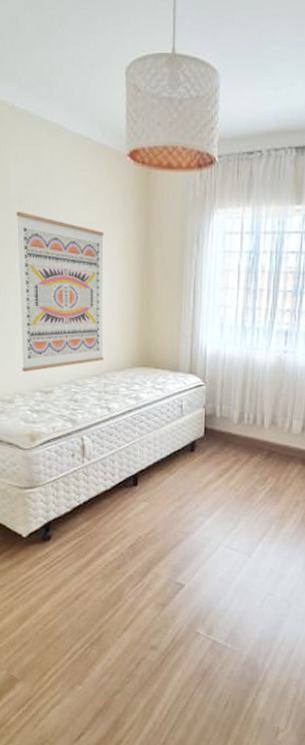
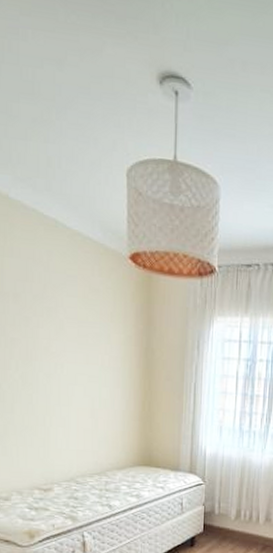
wall art: present [16,212,104,372] -> none [11,306,105,469]

